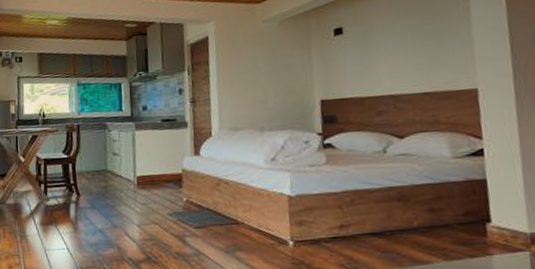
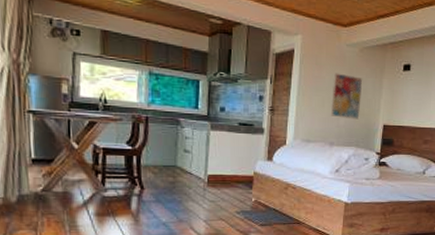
wall art: none [253,51,291,100] -> present [330,73,363,120]

